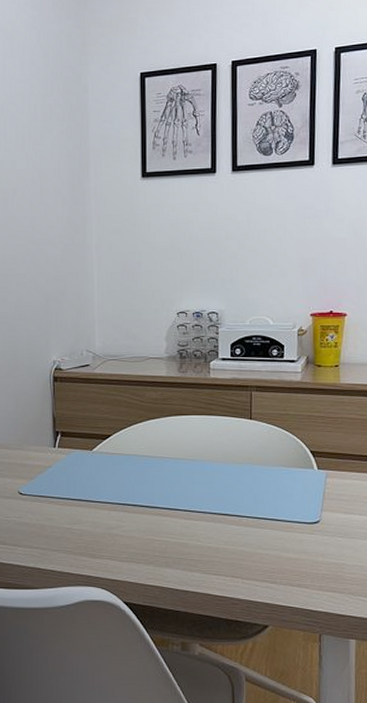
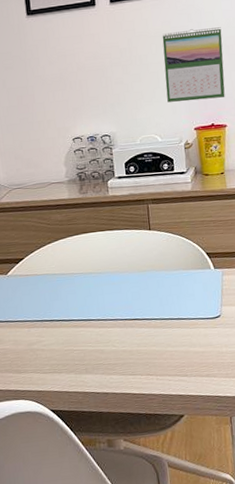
calendar: none [283,207,351,284] -> present [162,27,225,102]

